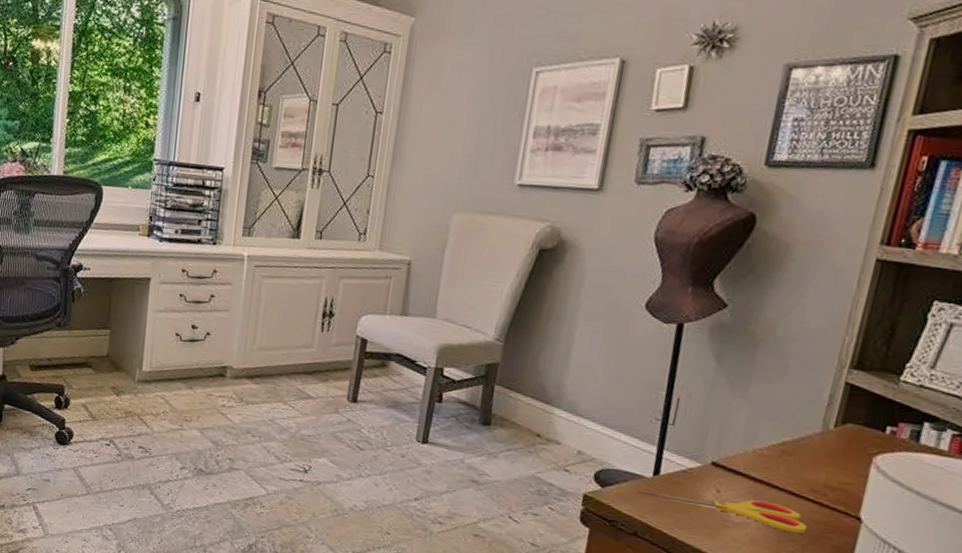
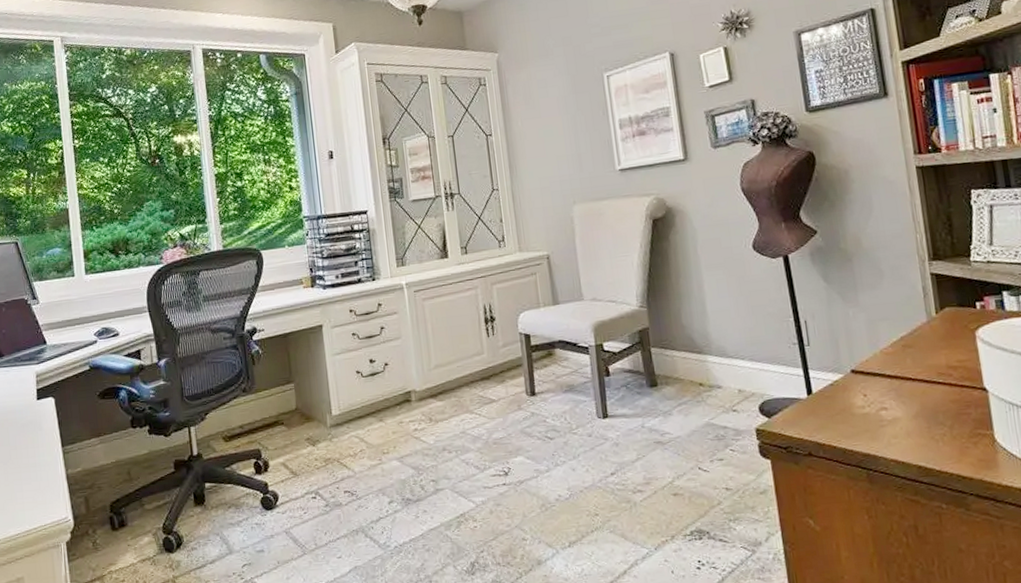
scissors: present [638,491,808,535] -> none [800,393,949,418]

